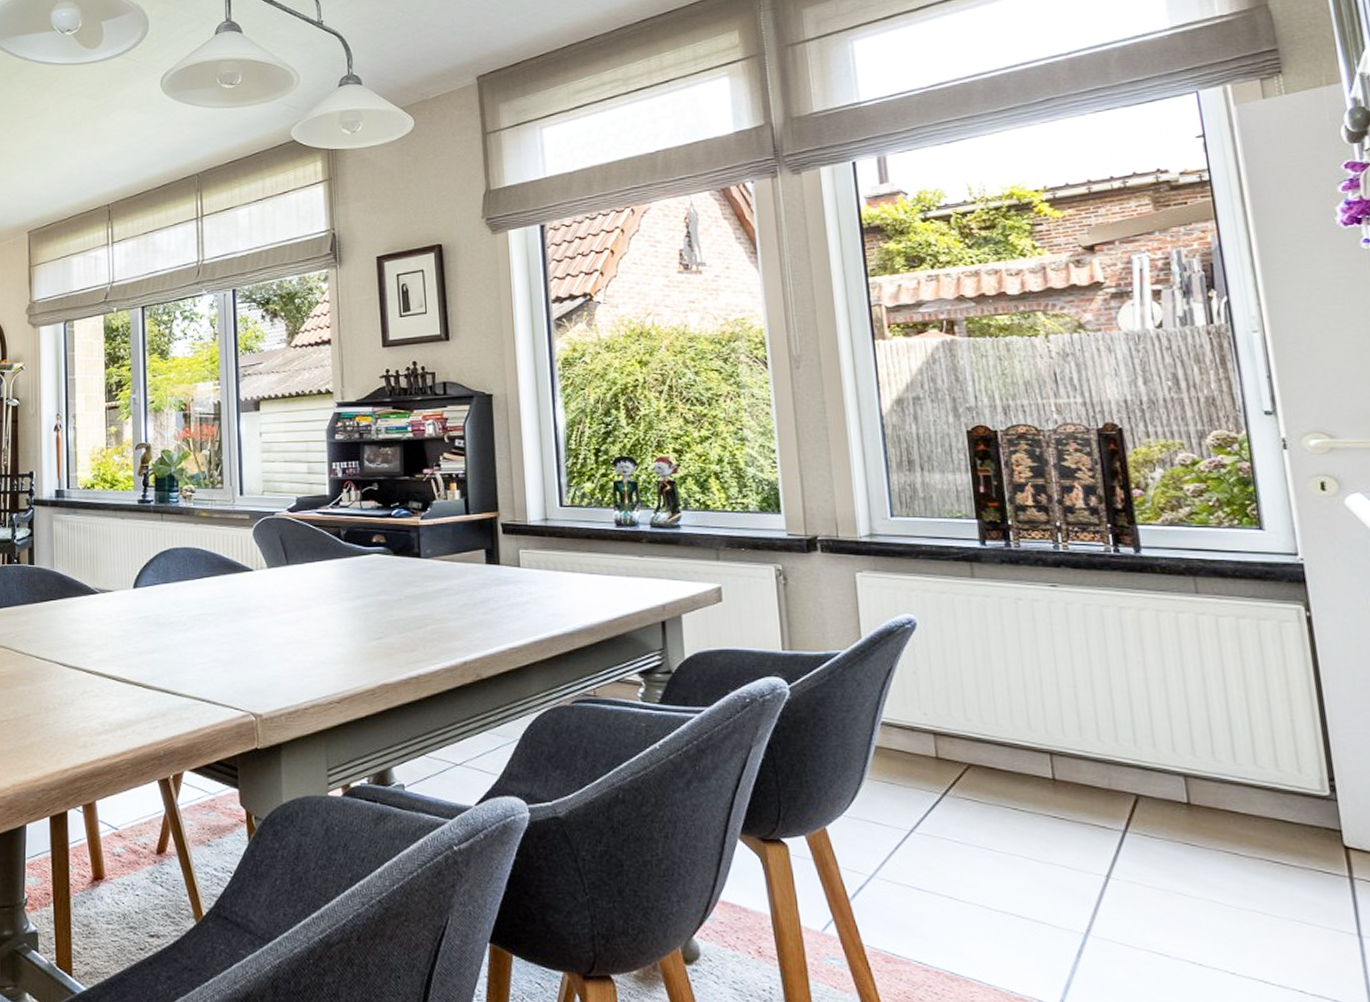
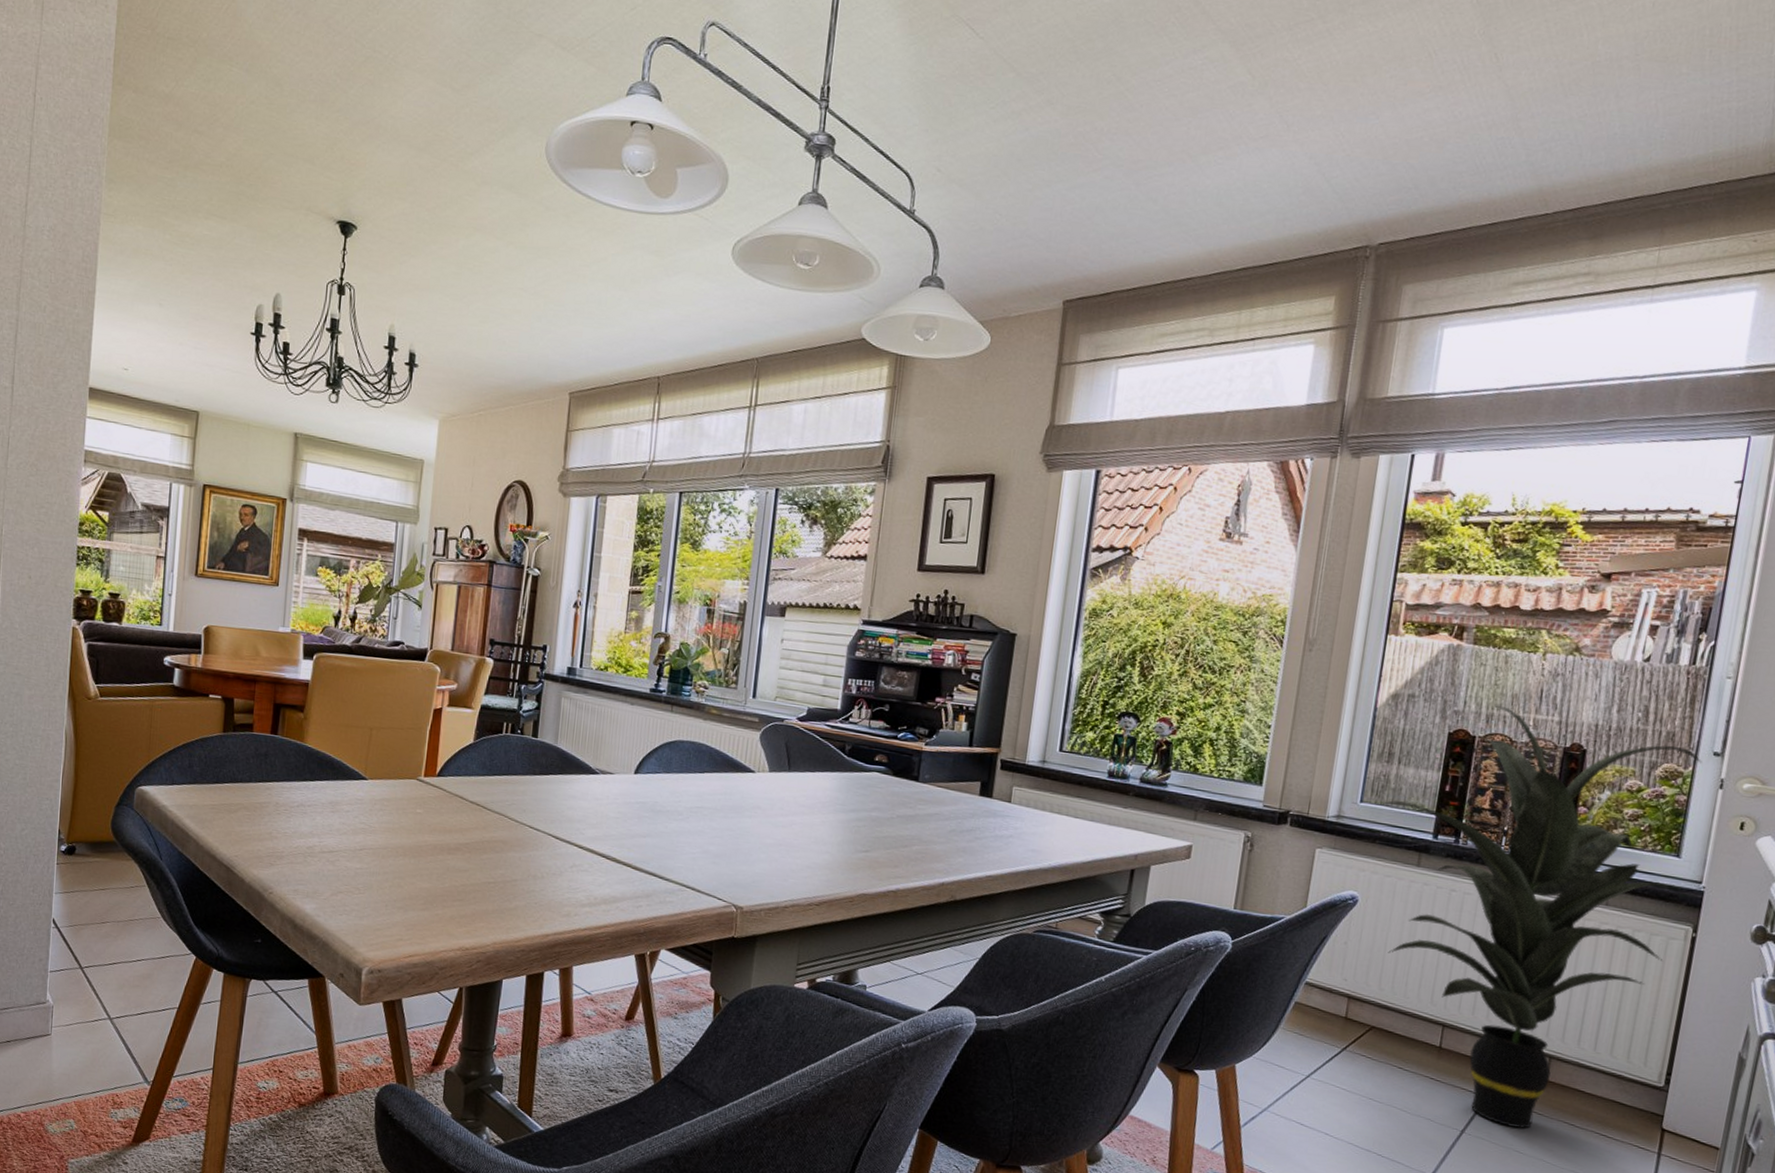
indoor plant: none [910,395,1280,865] -> present [1377,705,1703,1129]

